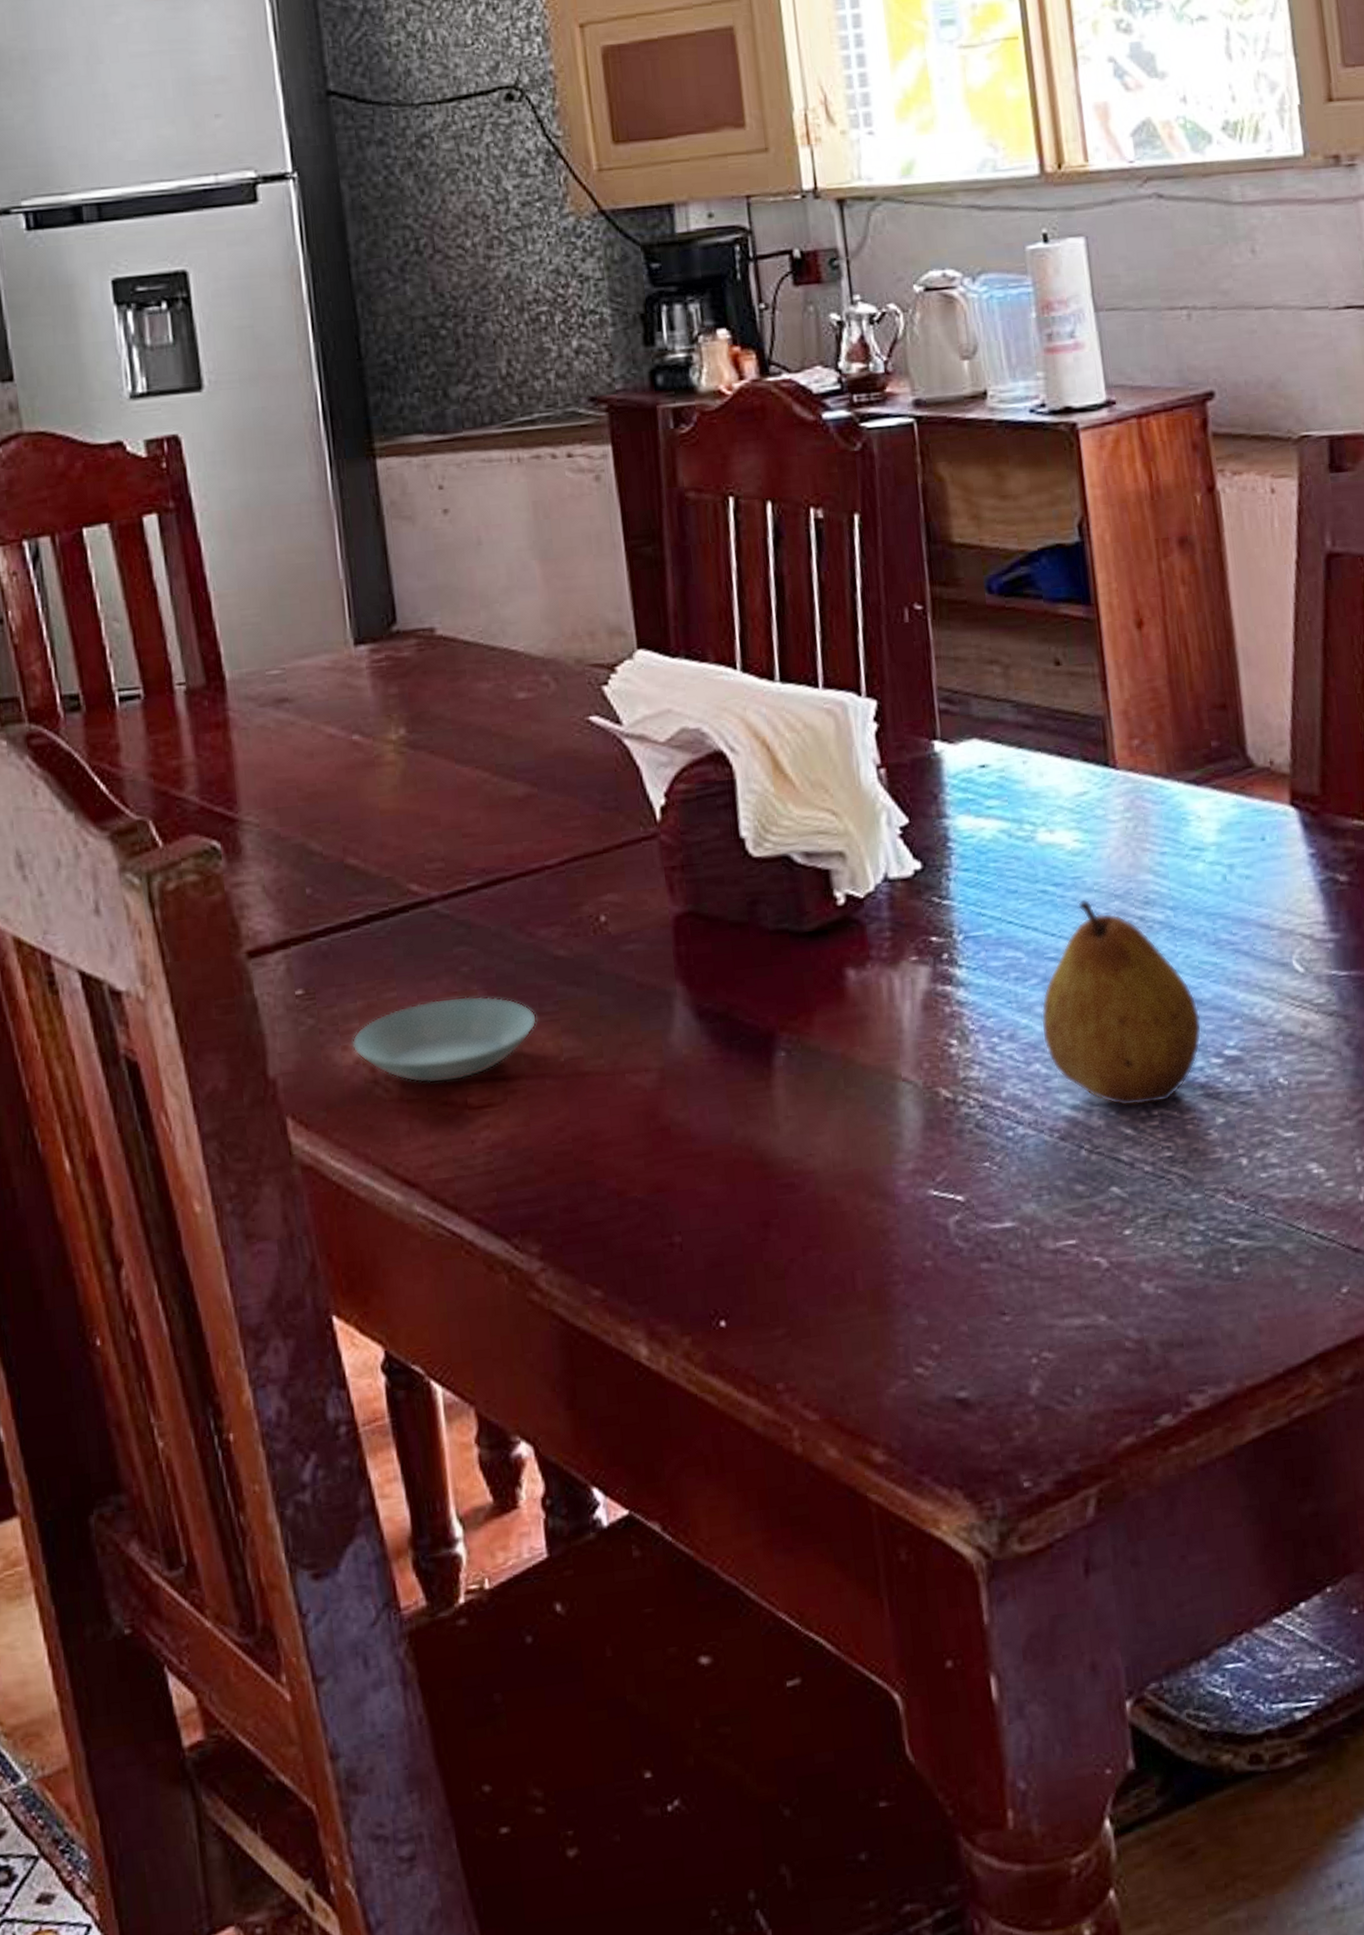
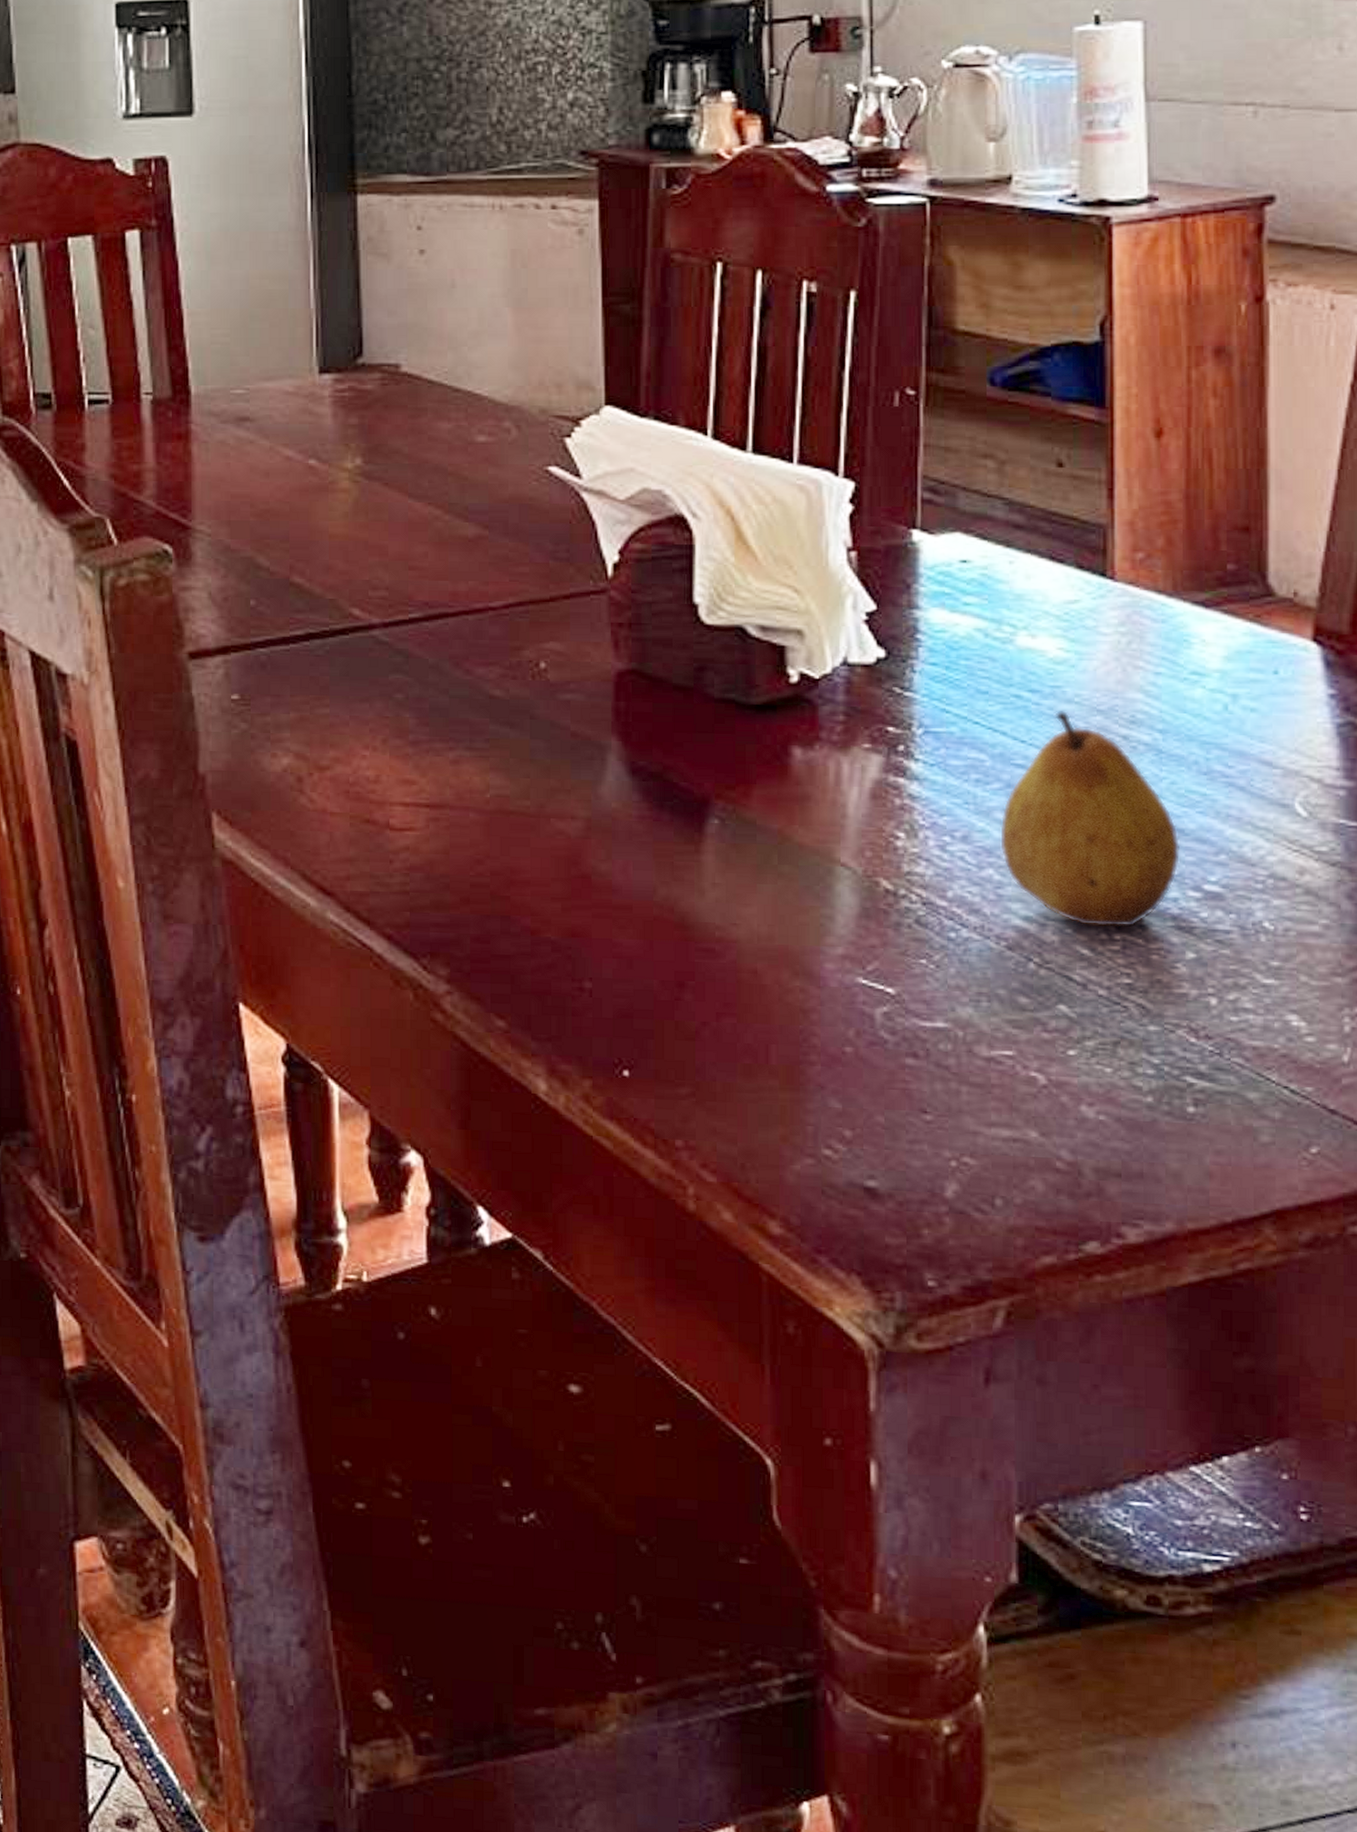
saucer: present [352,996,537,1084] -> none [281,721,467,801]

